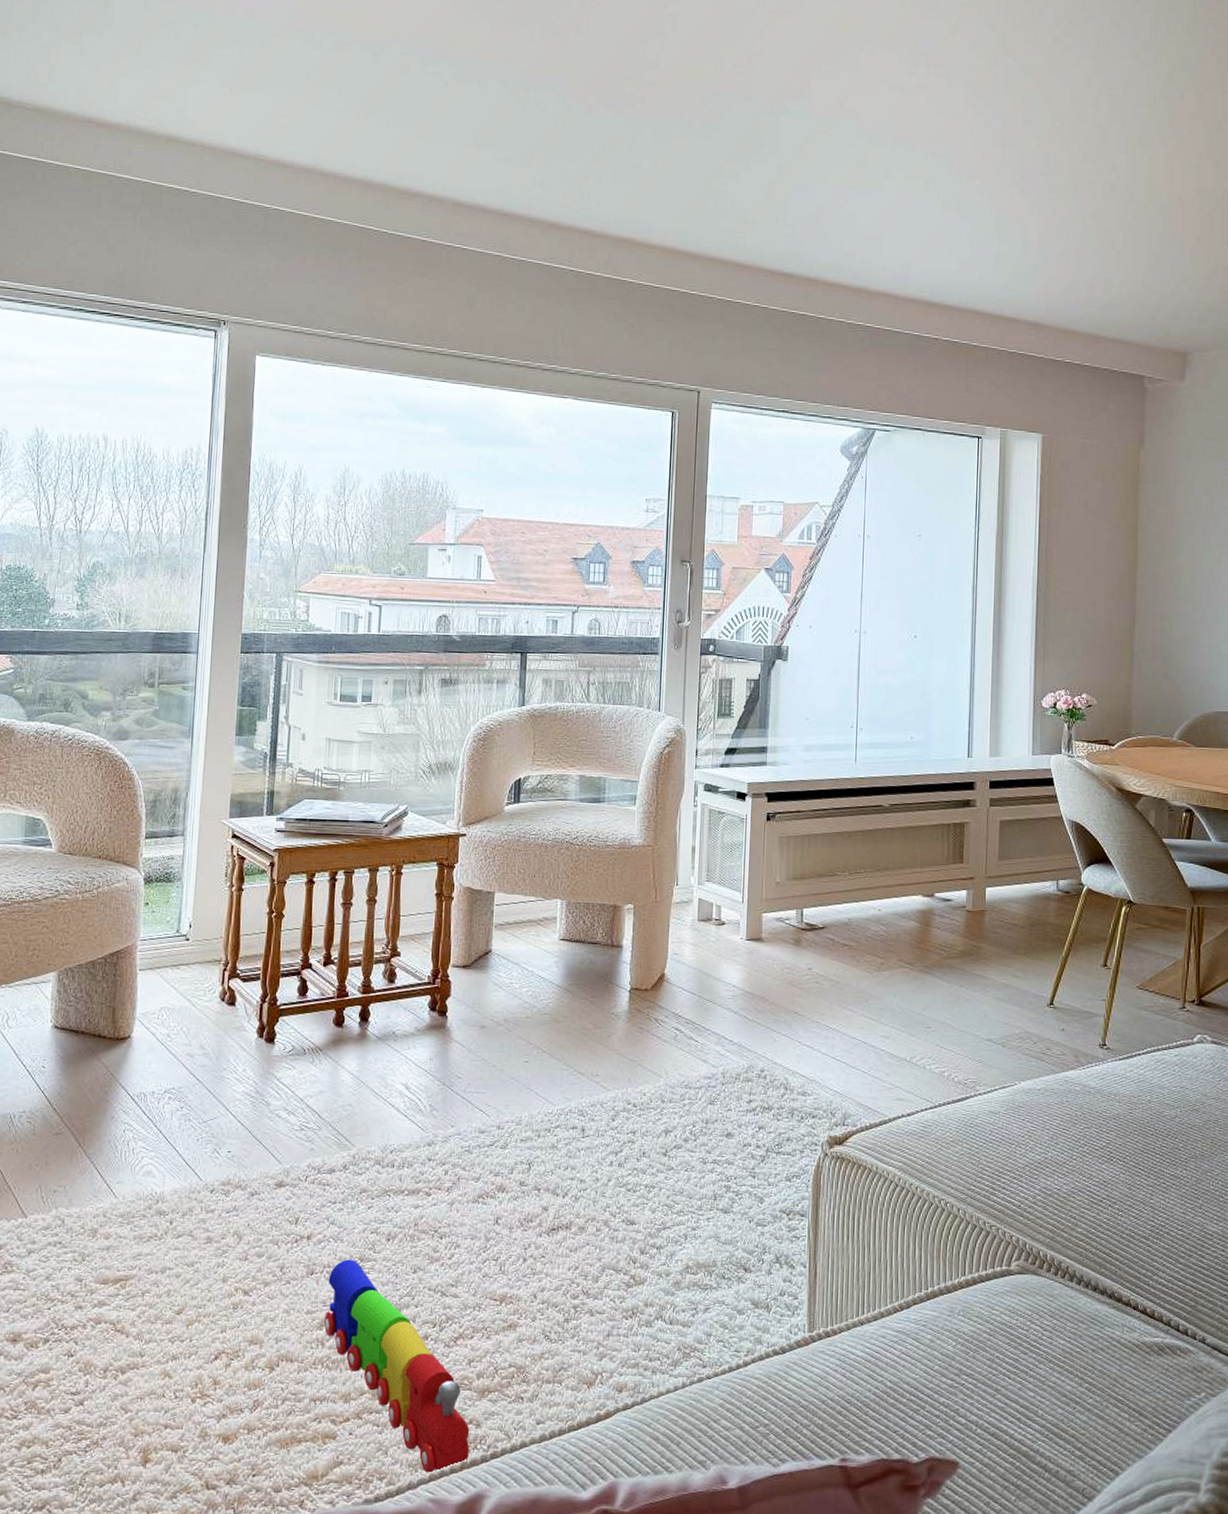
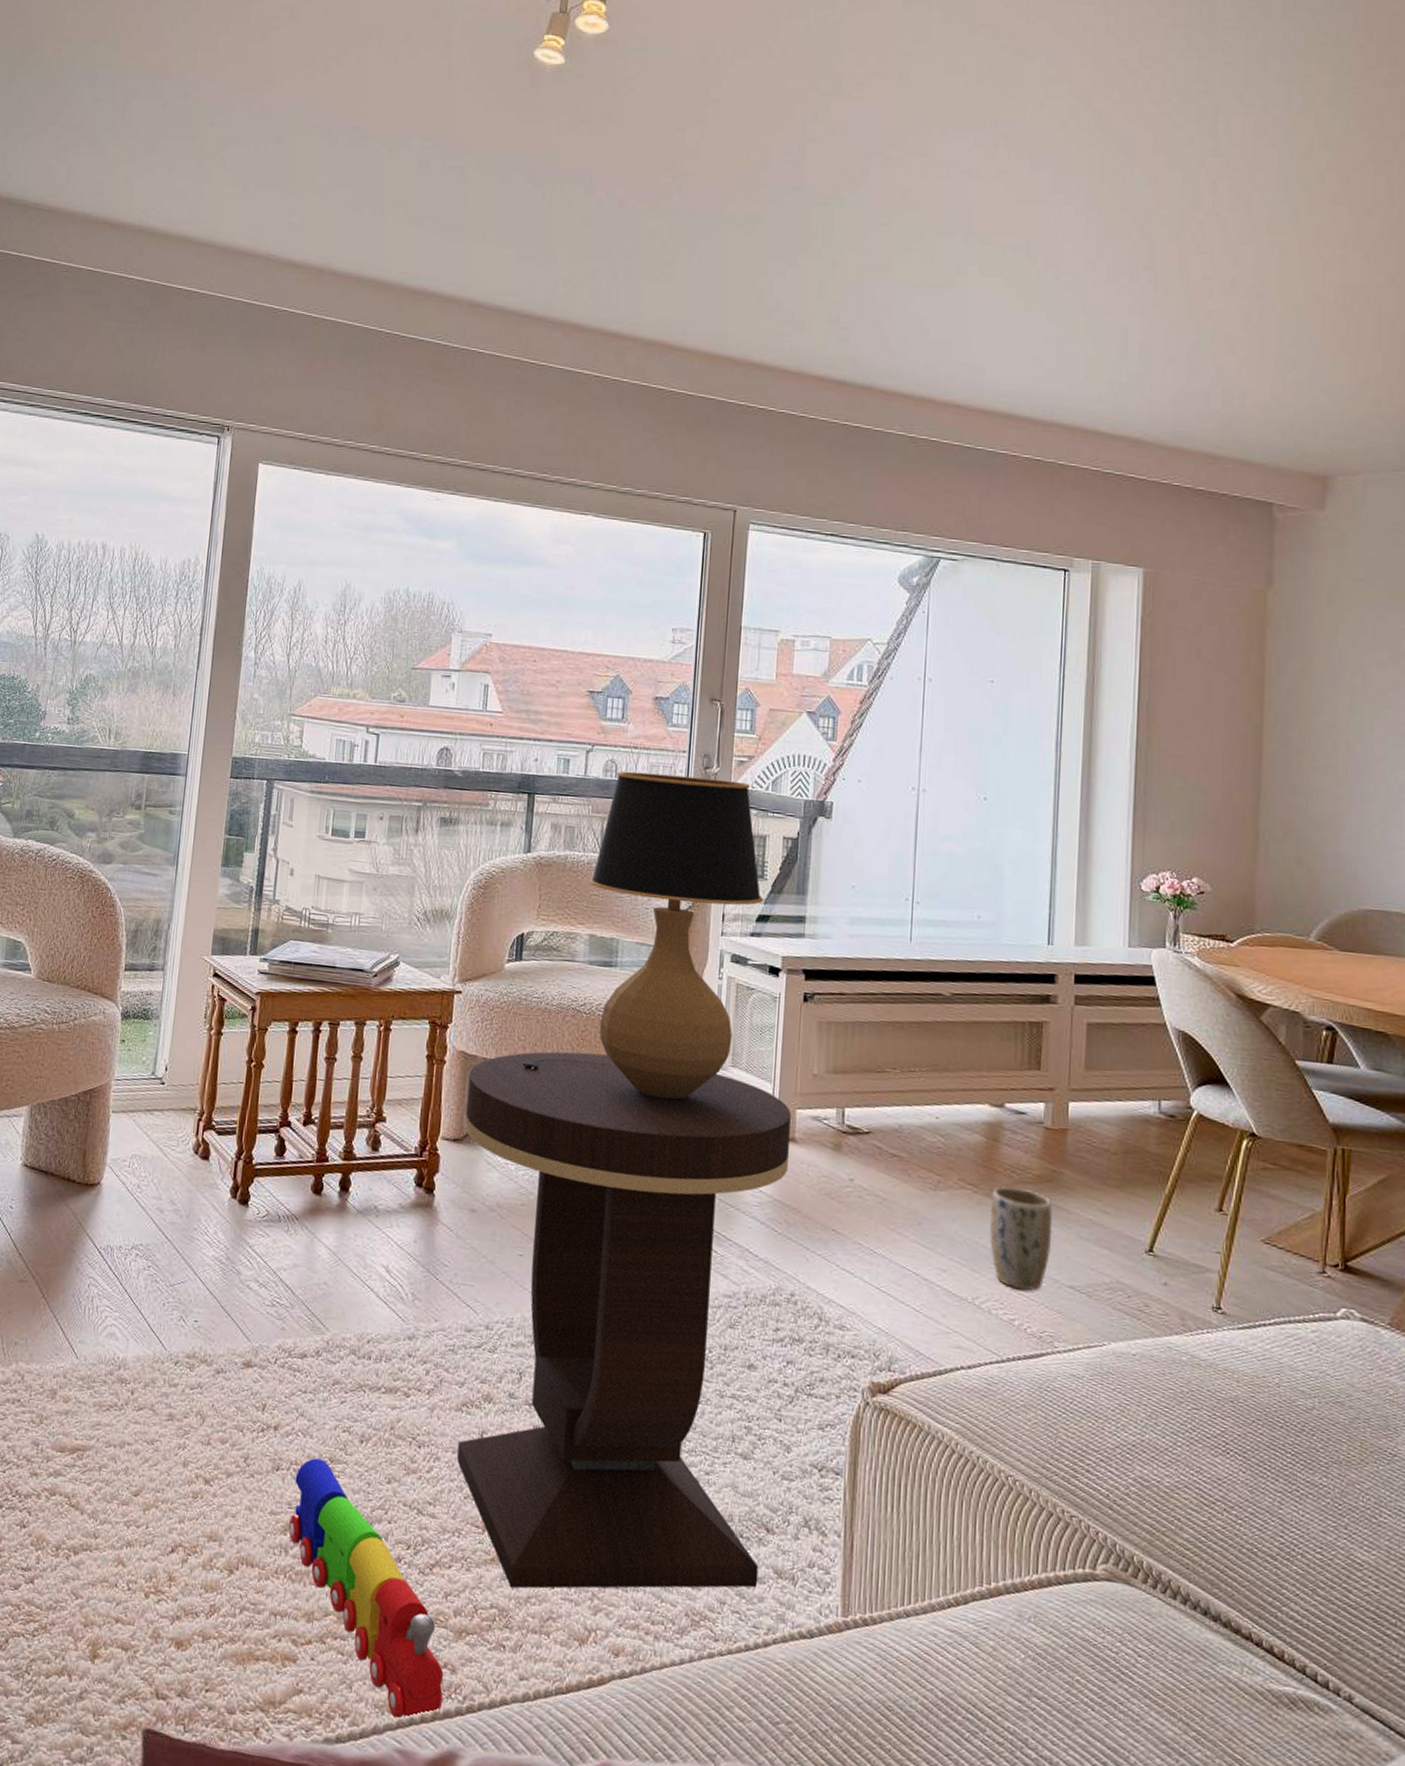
side table: none [472,879,758,1348] -> present [457,1051,791,1589]
table lamp: none [523,628,730,914] -> present [522,771,763,1100]
plant pot: none [924,963,973,1047] -> present [990,1187,1052,1291]

